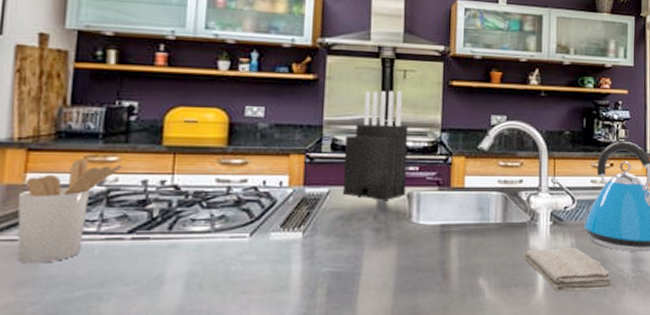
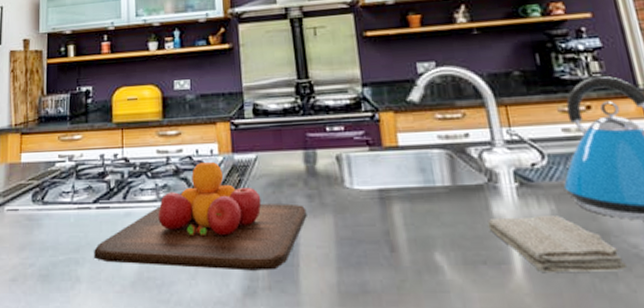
utensil holder: present [17,158,123,264] -> none [17,138,85,230]
chopping board: none [124,194,372,300] -> present [94,162,307,271]
knife block: present [342,90,408,200] -> none [264,48,334,164]

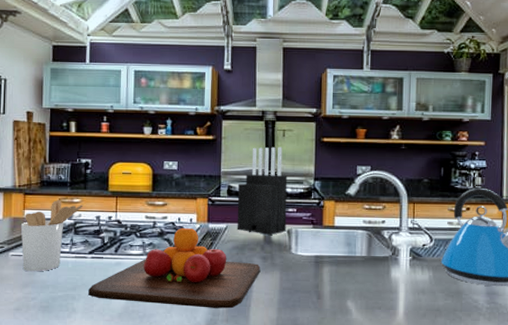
utensil holder: none [17,138,85,230] -> present [20,200,84,272]
knife block: none [264,48,334,164] -> present [237,147,288,235]
washcloth: present [487,216,627,273] -> none [386,279,468,316]

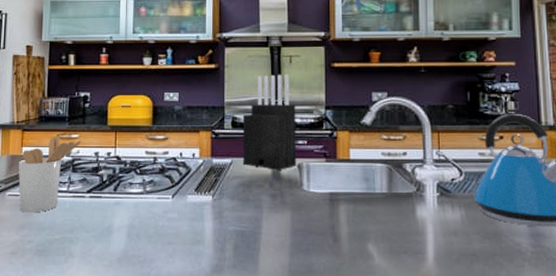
chopping board: present [88,228,261,309] -> none [86,164,270,253]

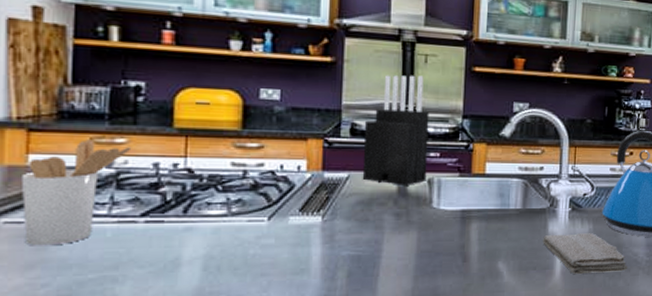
washcloth: none [412,219,509,262] -> present [543,233,627,275]

